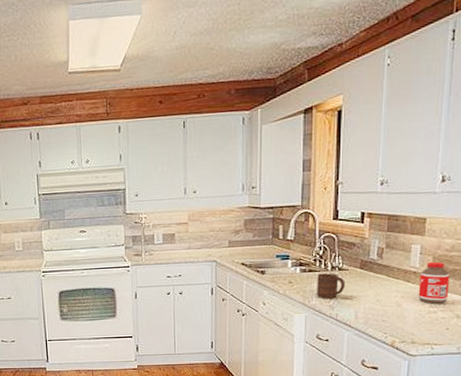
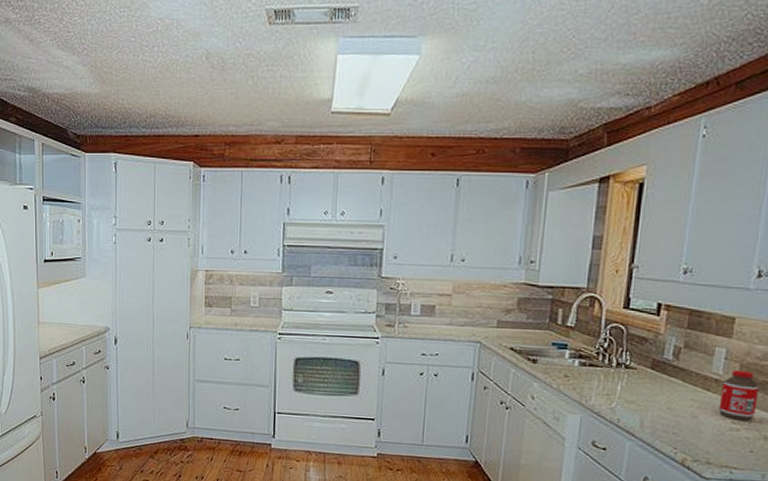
cup: present [317,273,346,299] -> none [597,369,632,401]

